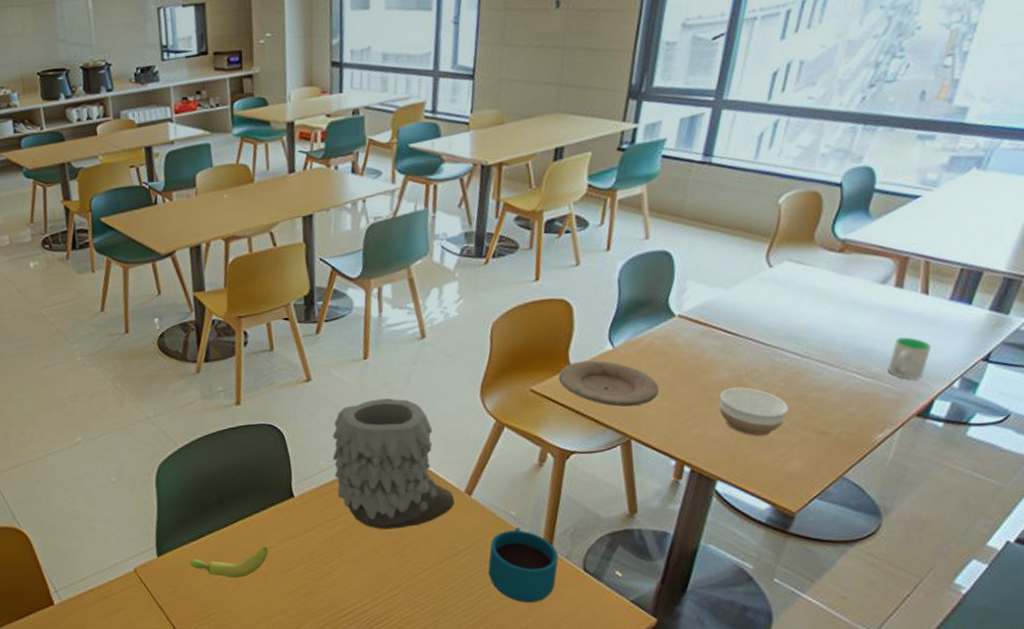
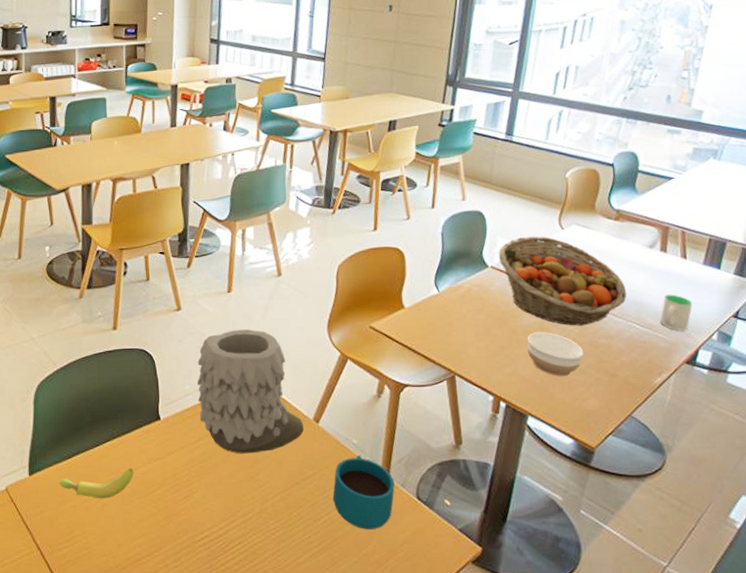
plate: present [558,360,660,407] -> none [393,302,478,345]
fruit basket: none [688,276,848,379] -> present [498,236,627,326]

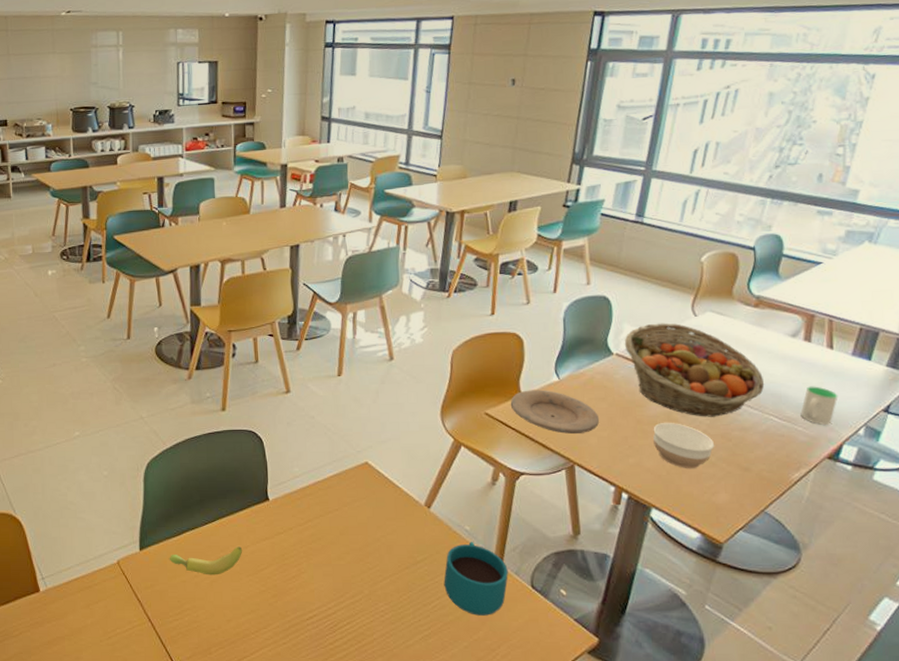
vase: present [196,329,304,454] -> none [305,413,414,537]
plate: none [393,302,478,345] -> present [510,389,600,434]

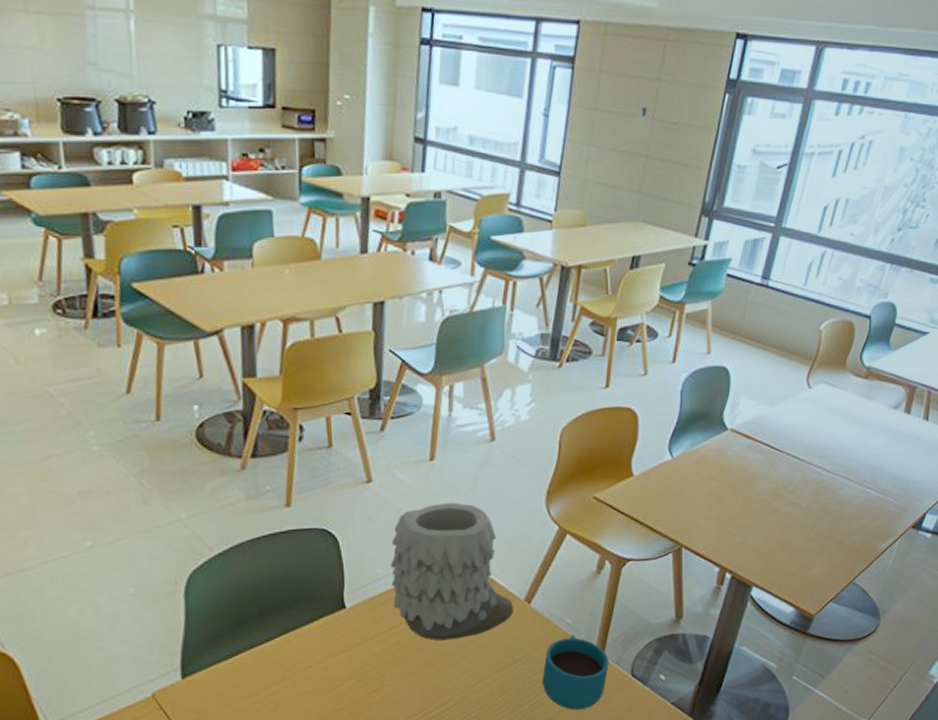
banana: present [169,546,243,575] -> none [220,663,314,699]
vase: none [305,413,414,537] -> present [390,502,513,641]
plate: present [510,389,600,434] -> none [620,469,710,516]
fruit basket: present [624,323,765,417] -> none [739,395,866,493]
bowl: present [653,423,715,468] -> none [760,499,816,545]
mug: present [800,386,838,425] -> none [894,458,928,496]

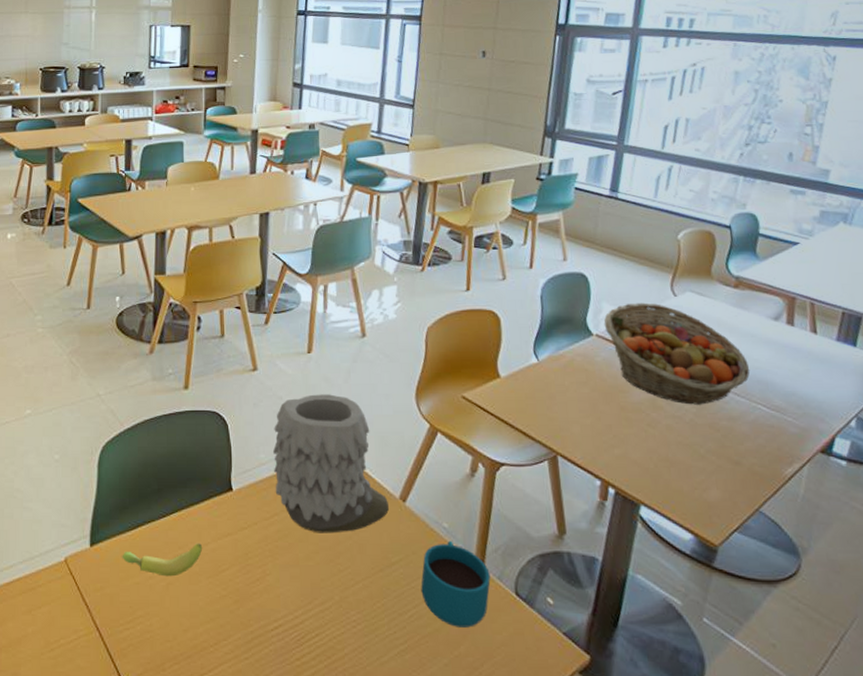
banana: none [220,663,314,699] -> present [122,543,203,577]
fruit basket: none [739,395,866,493] -> present [604,302,750,405]

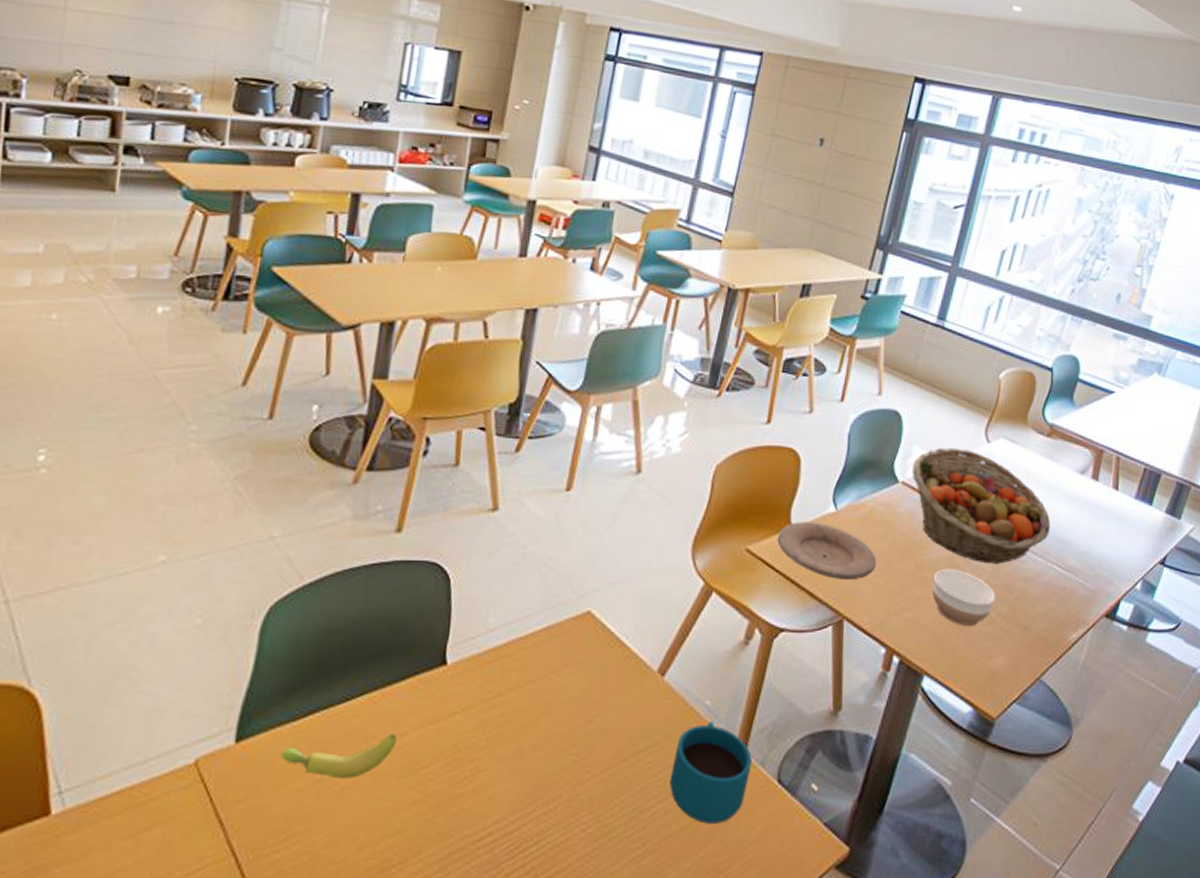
vase: present [272,394,389,533] -> none [503,543,644,717]
plate: none [488,372,582,420] -> present [777,521,877,579]
bowl: none [637,410,703,461] -> present [933,569,996,626]

